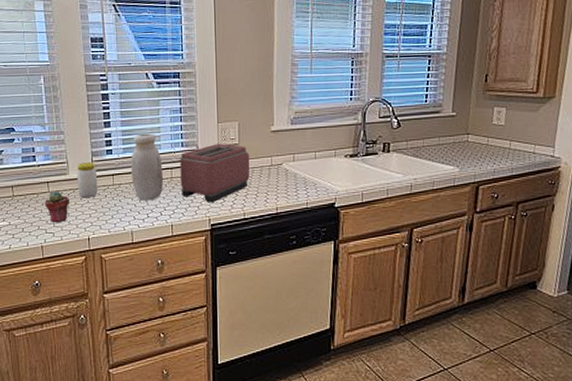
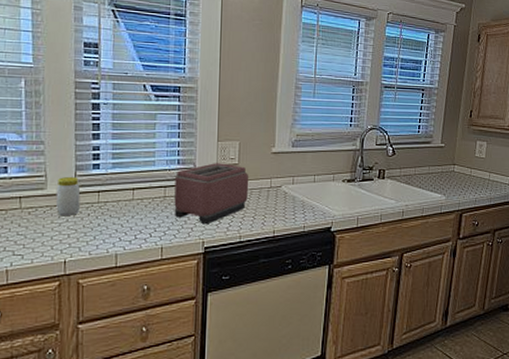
potted succulent: present [45,191,69,222] -> none [14,208,45,243]
jar: present [131,133,163,201] -> none [119,148,156,221]

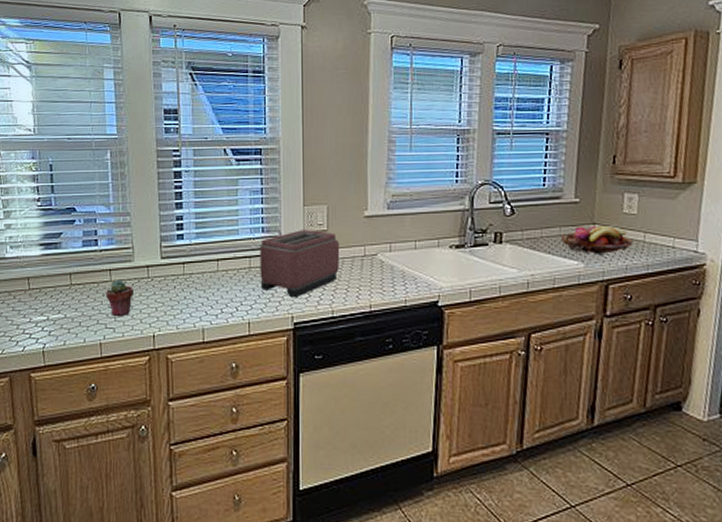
potted succulent: none [14,208,45,243] -> present [106,281,134,316]
jar: present [55,177,81,215] -> none [143,249,166,288]
fruit basket: none [430,166,481,190] -> present [562,226,633,256]

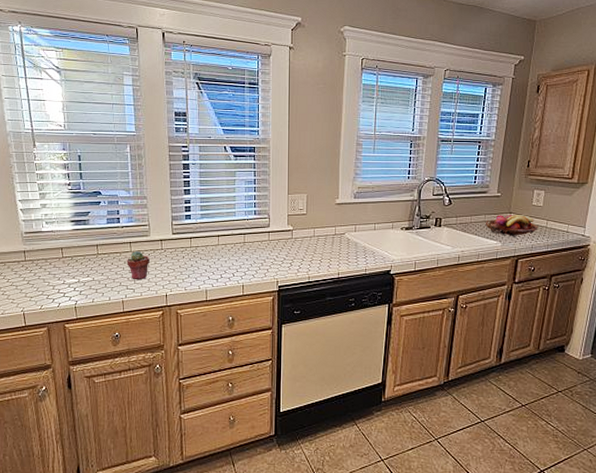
toaster: present [260,230,340,298] -> none [252,213,316,267]

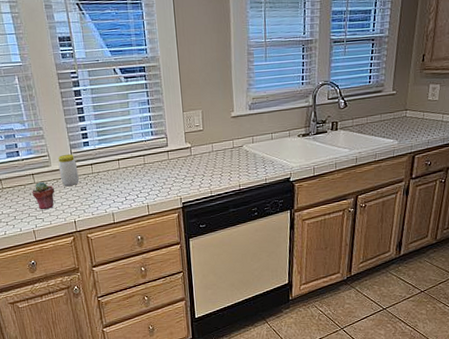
jar: none [157,226,177,257] -> present [57,154,79,186]
fruit basket: present [486,215,538,237] -> none [382,111,434,134]

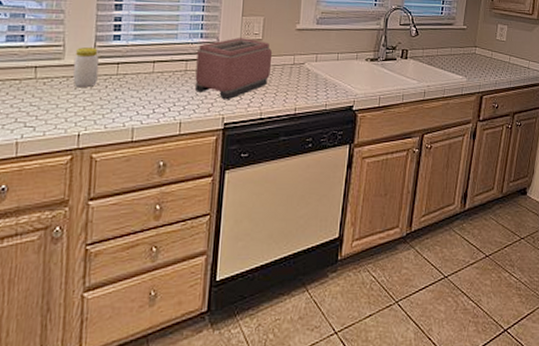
potted succulent: present [32,182,55,209] -> none [28,78,61,114]
toaster: none [151,130,214,184] -> present [195,38,273,100]

